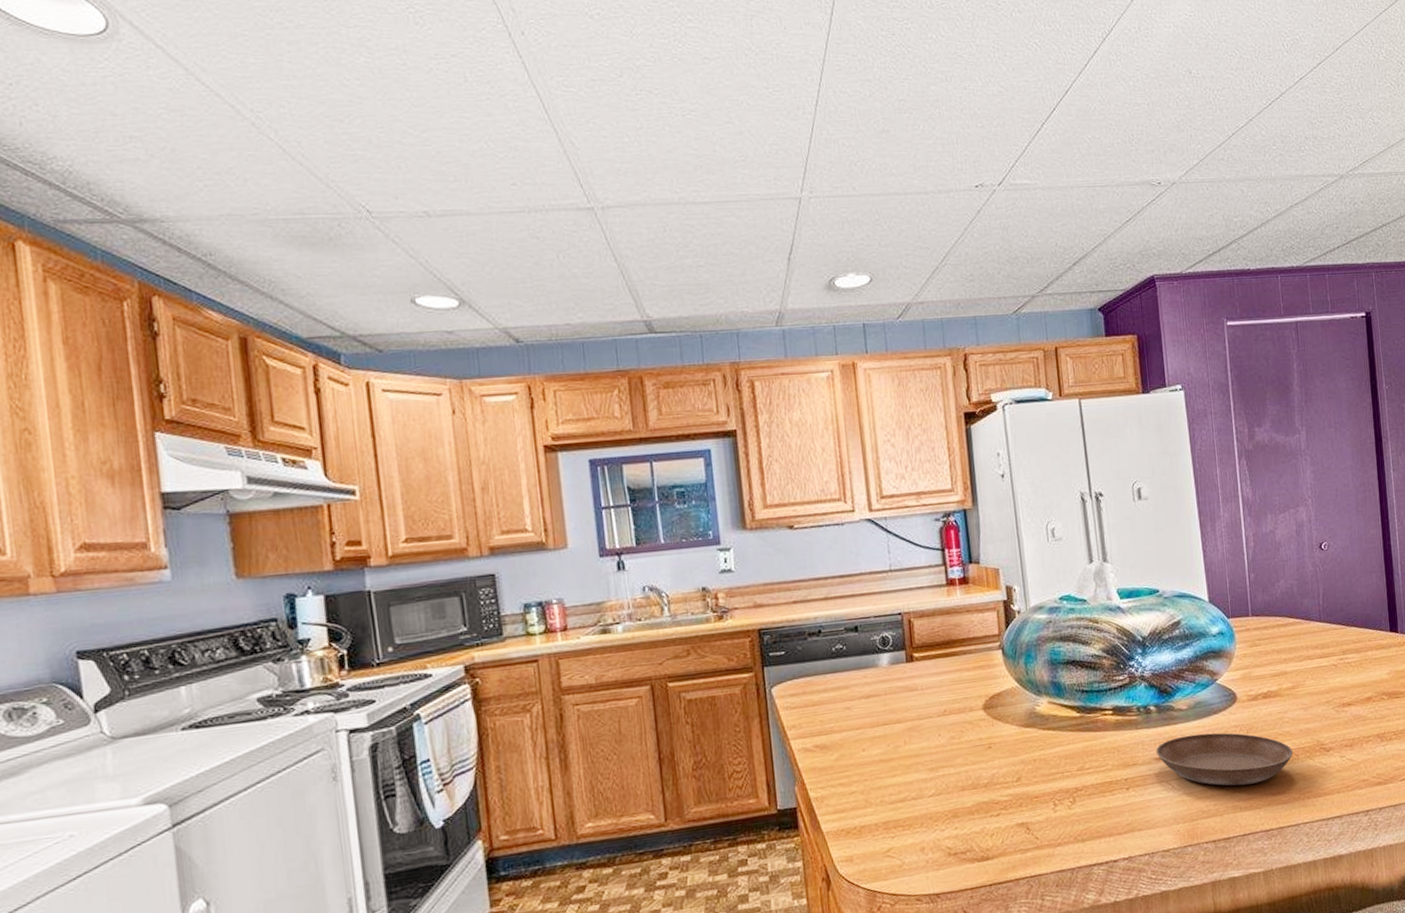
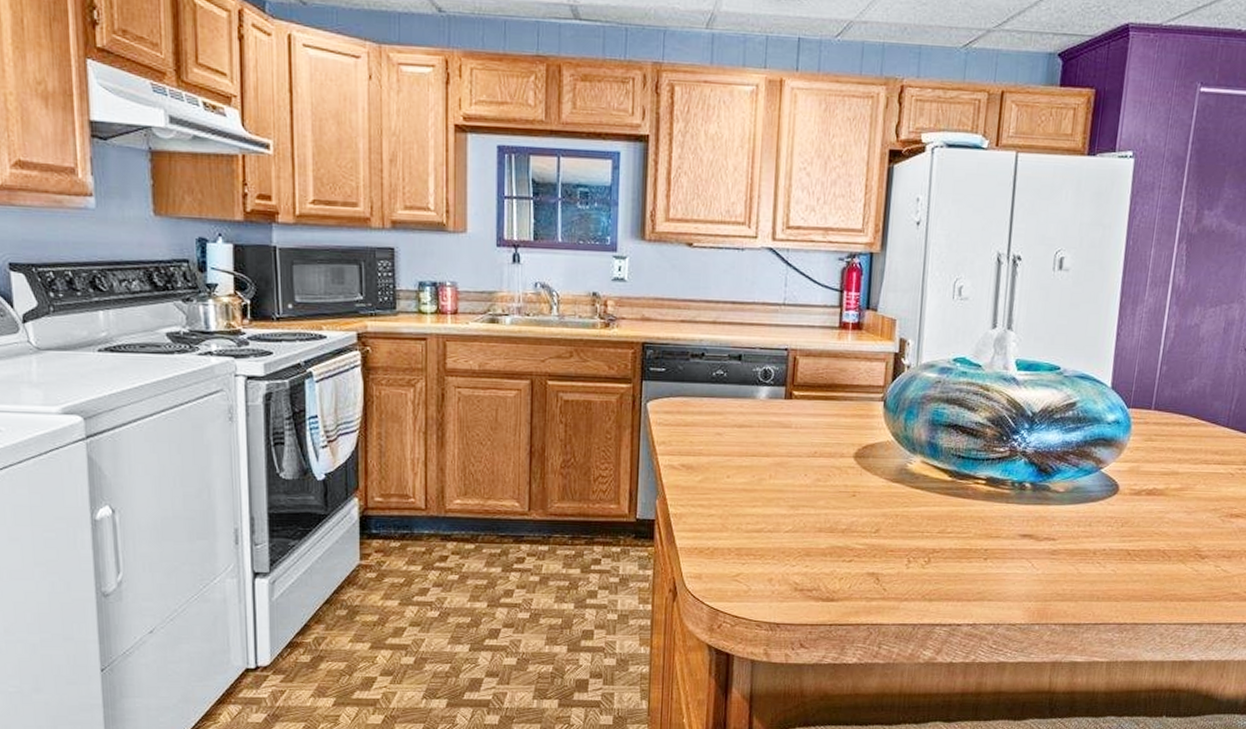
saucer: present [1155,732,1294,786] -> none [1022,518,1166,577]

